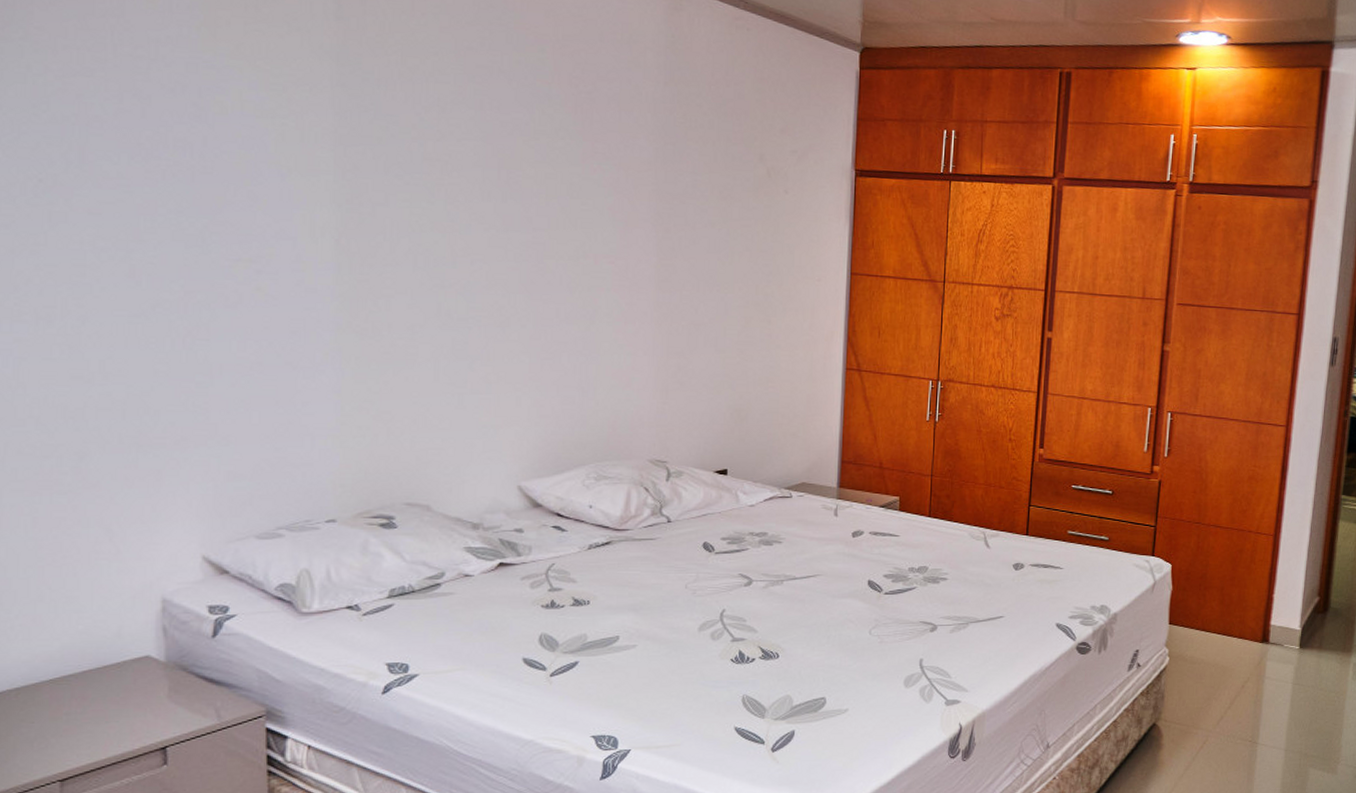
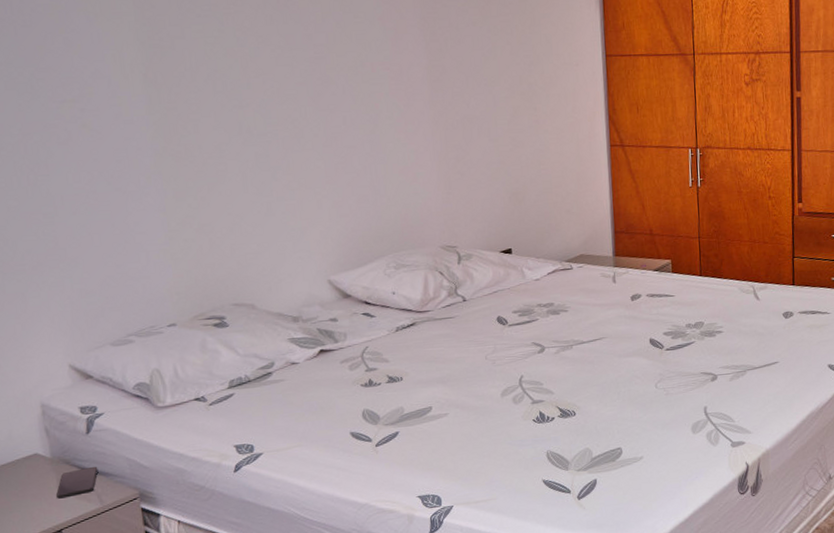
phone: none [166,675,221,710] -> present [56,466,98,499]

